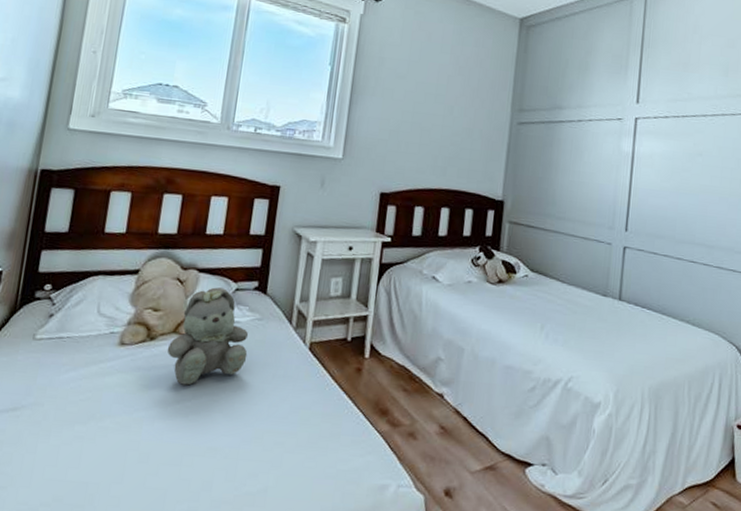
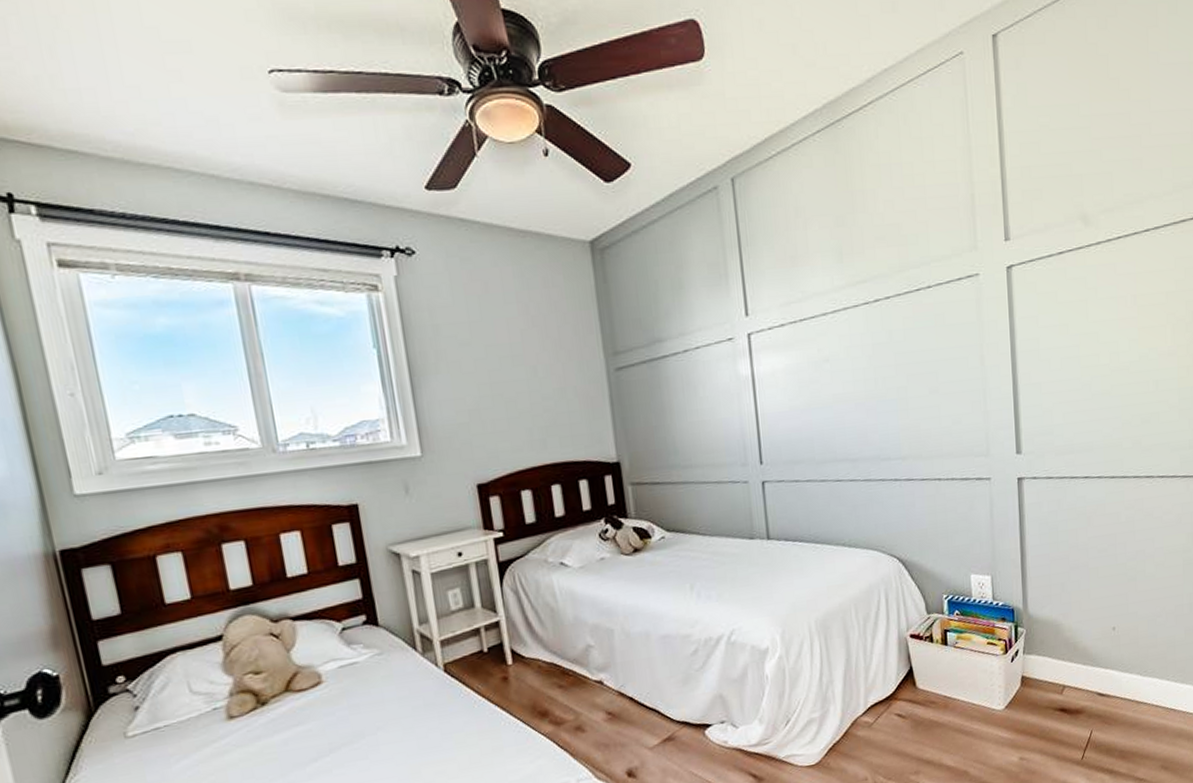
teddy bear: present [167,287,249,385] -> none [284,631,378,742]

